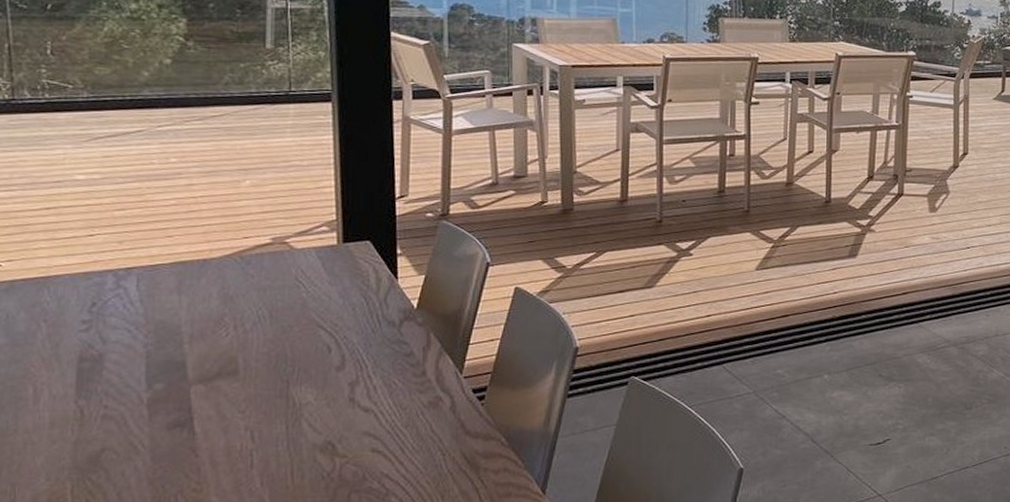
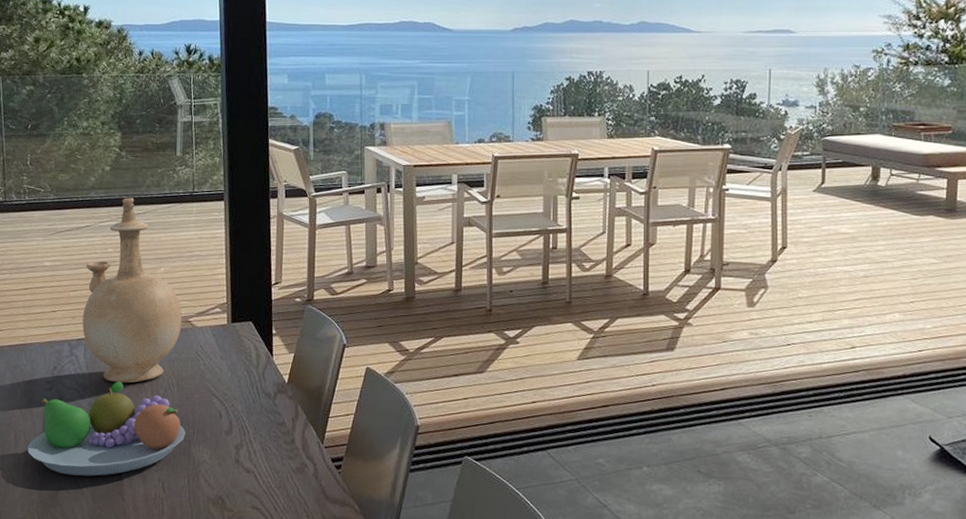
fruit bowl: none [54,316,283,432] -> present [27,381,186,476]
vase: none [133,97,276,318] -> present [82,198,182,384]

